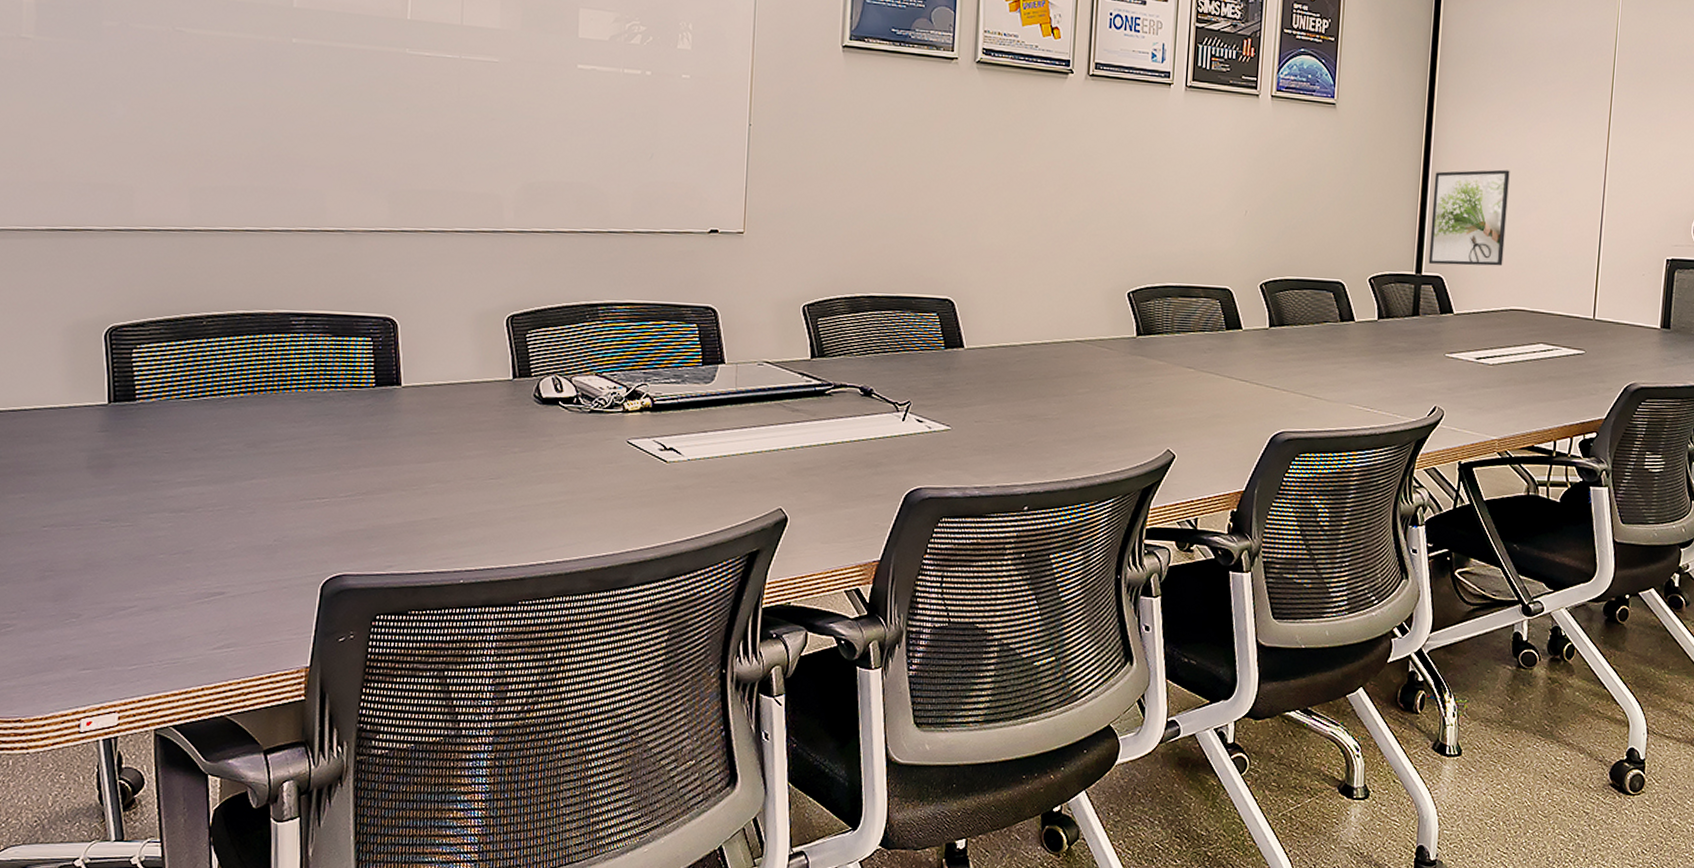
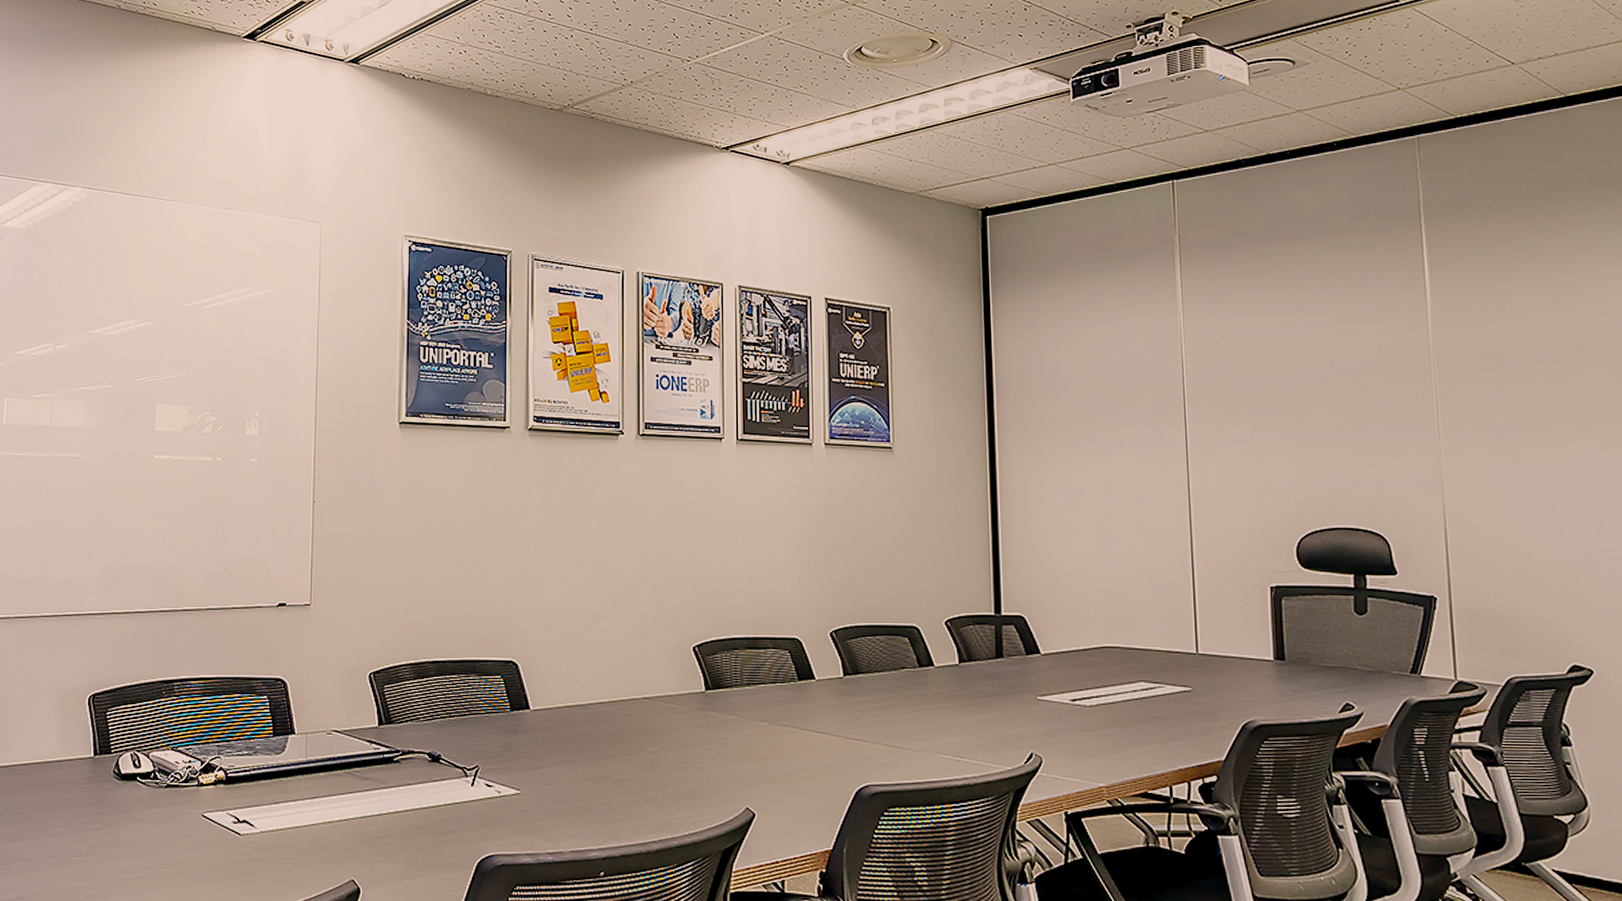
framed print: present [1428,169,1510,266] -> none [1004,503,1089,603]

